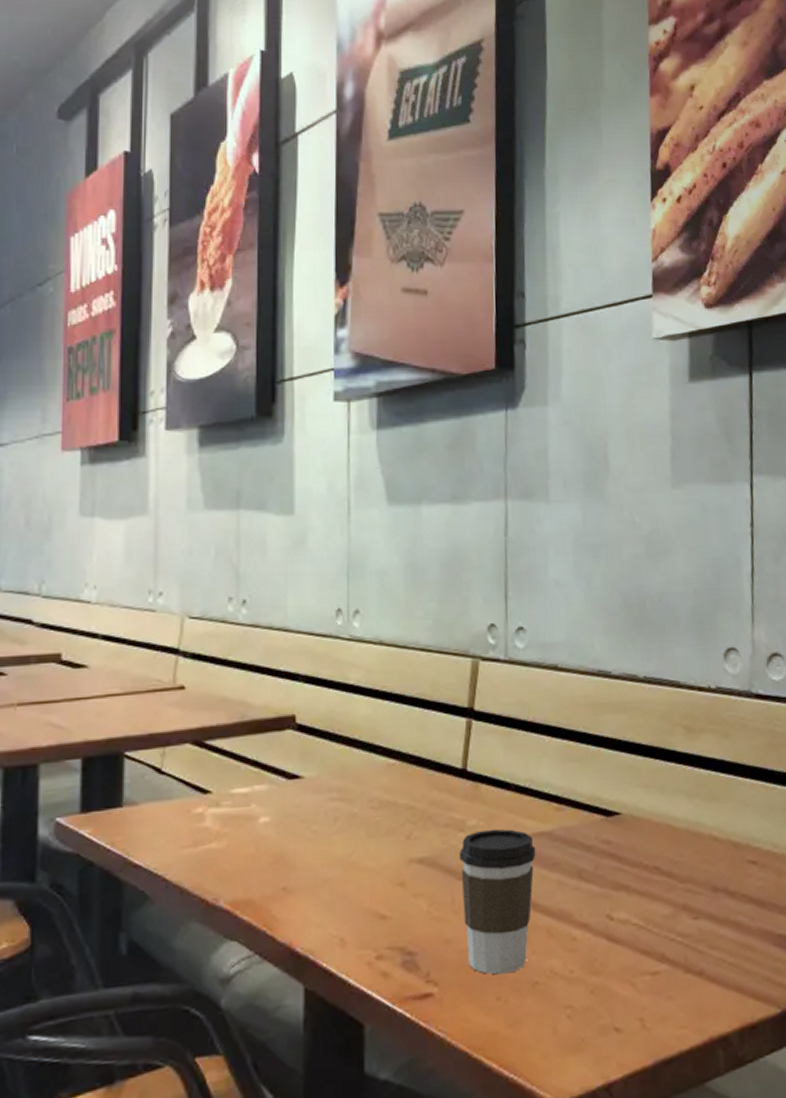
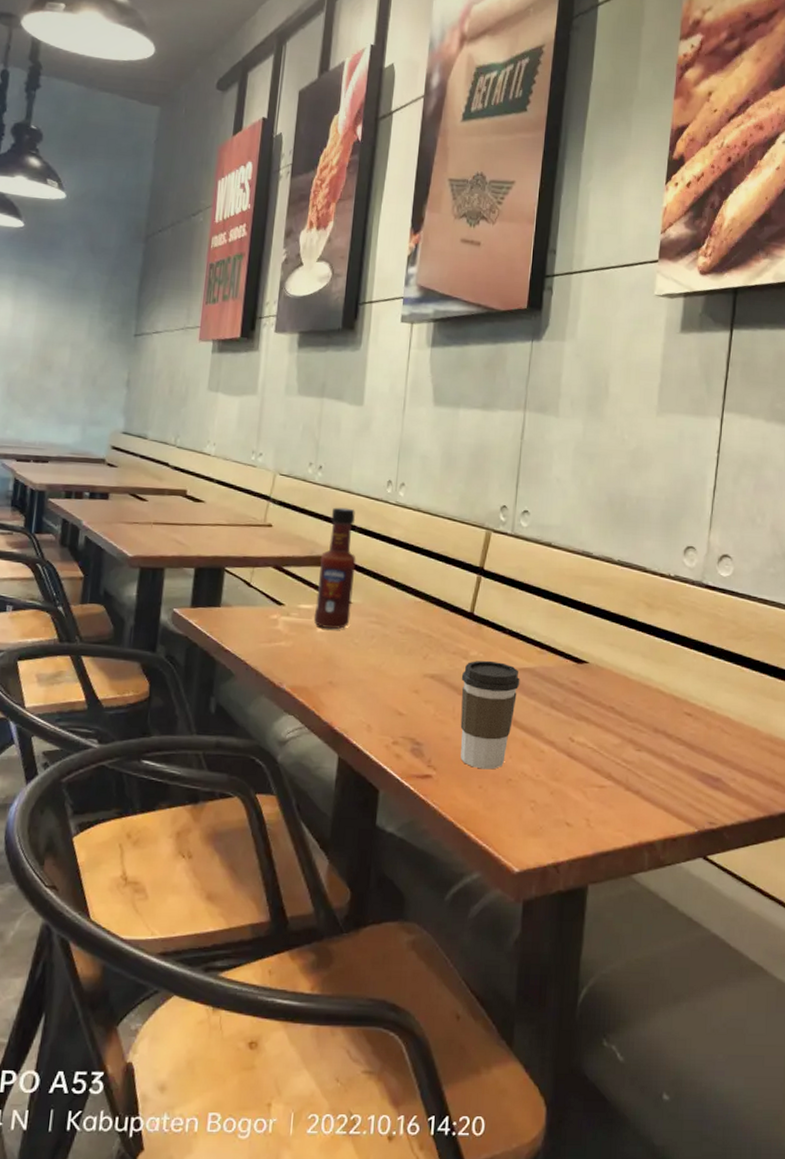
tabasco sauce: none [253,651,304,817] -> present [313,507,356,630]

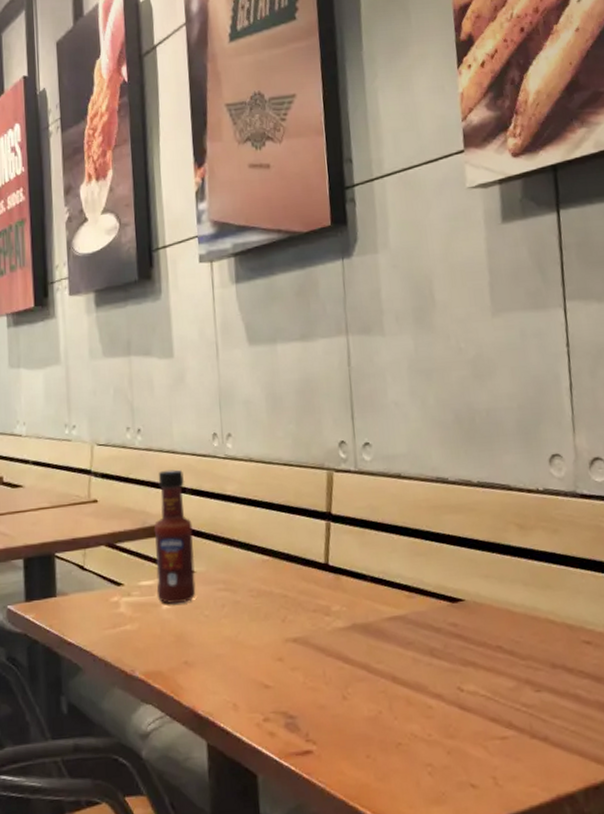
coffee cup: present [460,660,520,770] -> none [326,613,393,736]

